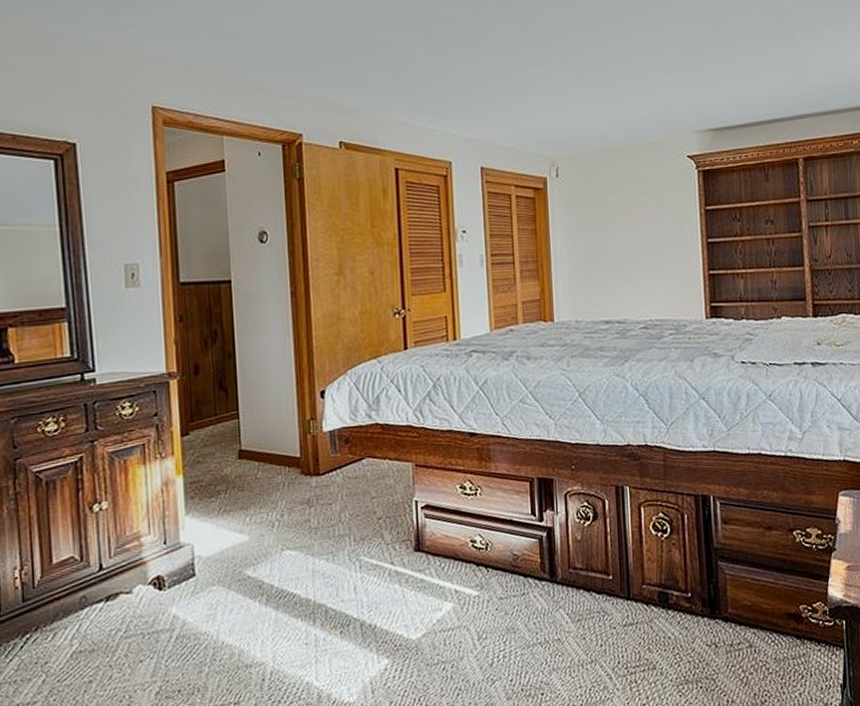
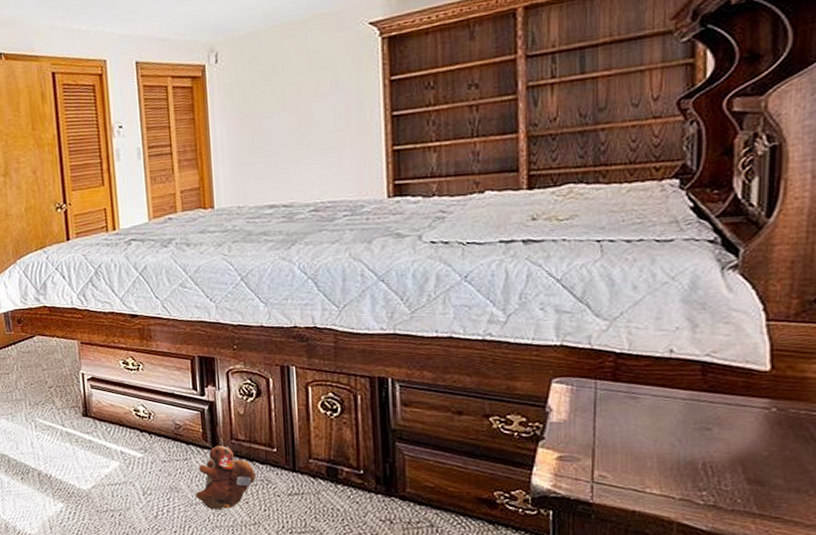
plush toy: none [533,575,594,650] -> present [196,445,257,509]

